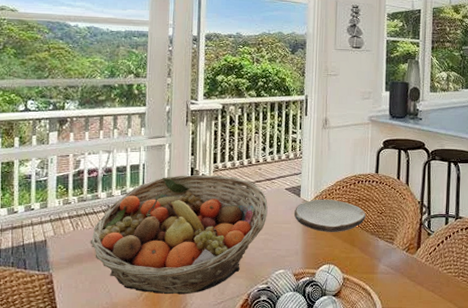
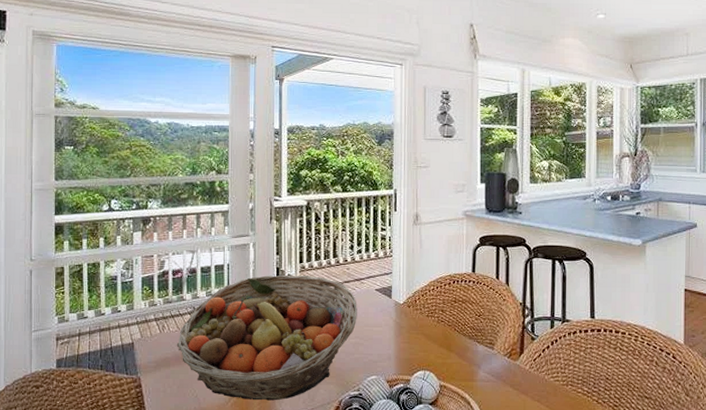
plate: present [293,199,366,233] -> none [385,300,463,337]

